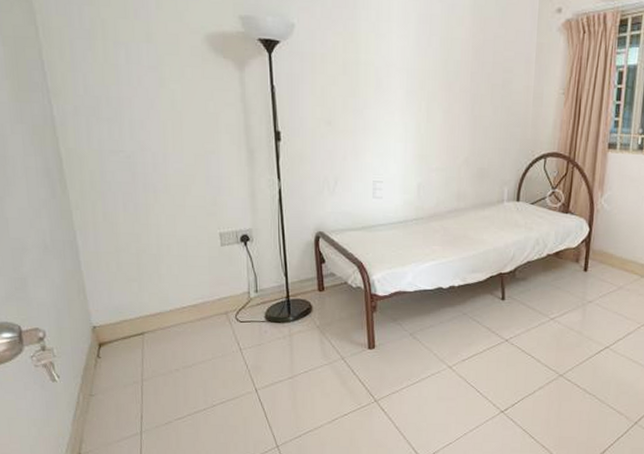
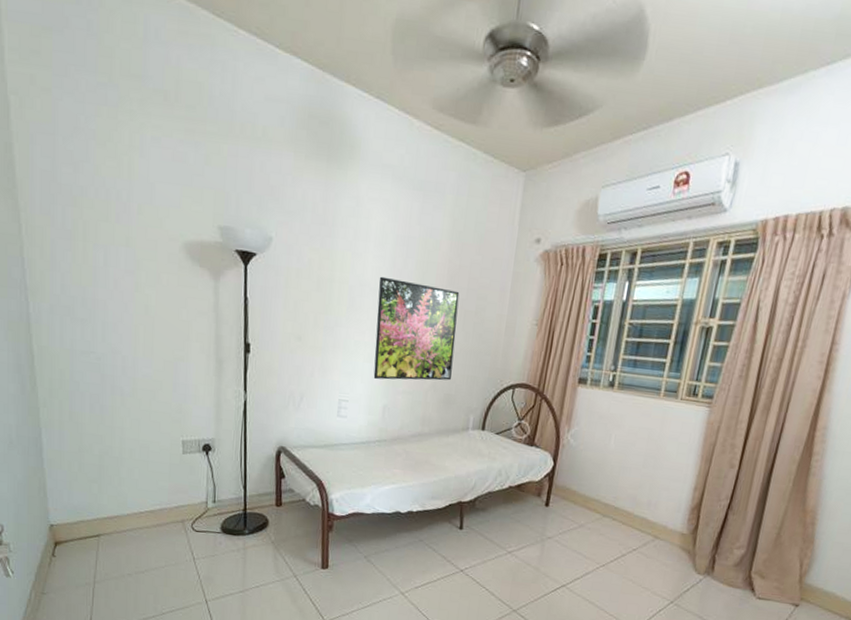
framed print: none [404,56,485,158] -> present [373,276,460,381]

